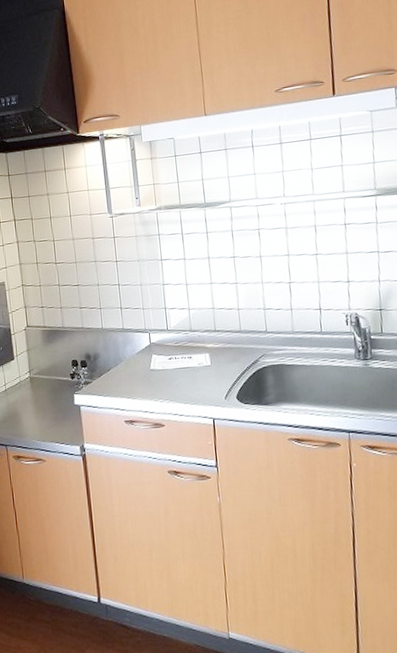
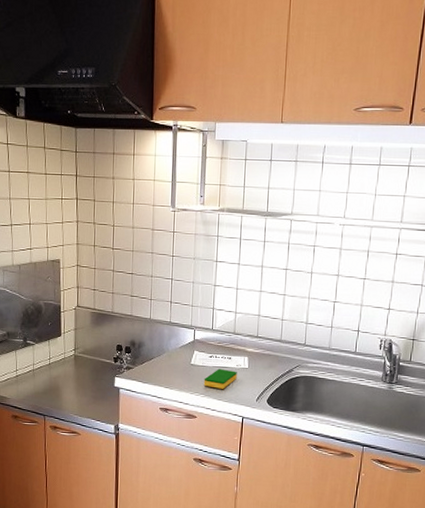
dish sponge: none [166,369,201,392] -> present [203,369,237,389]

